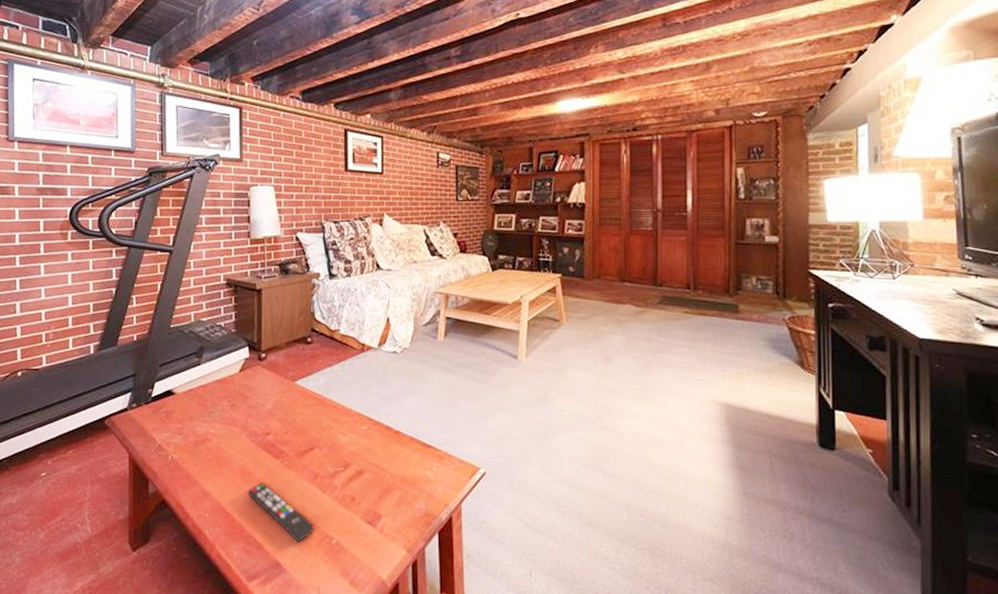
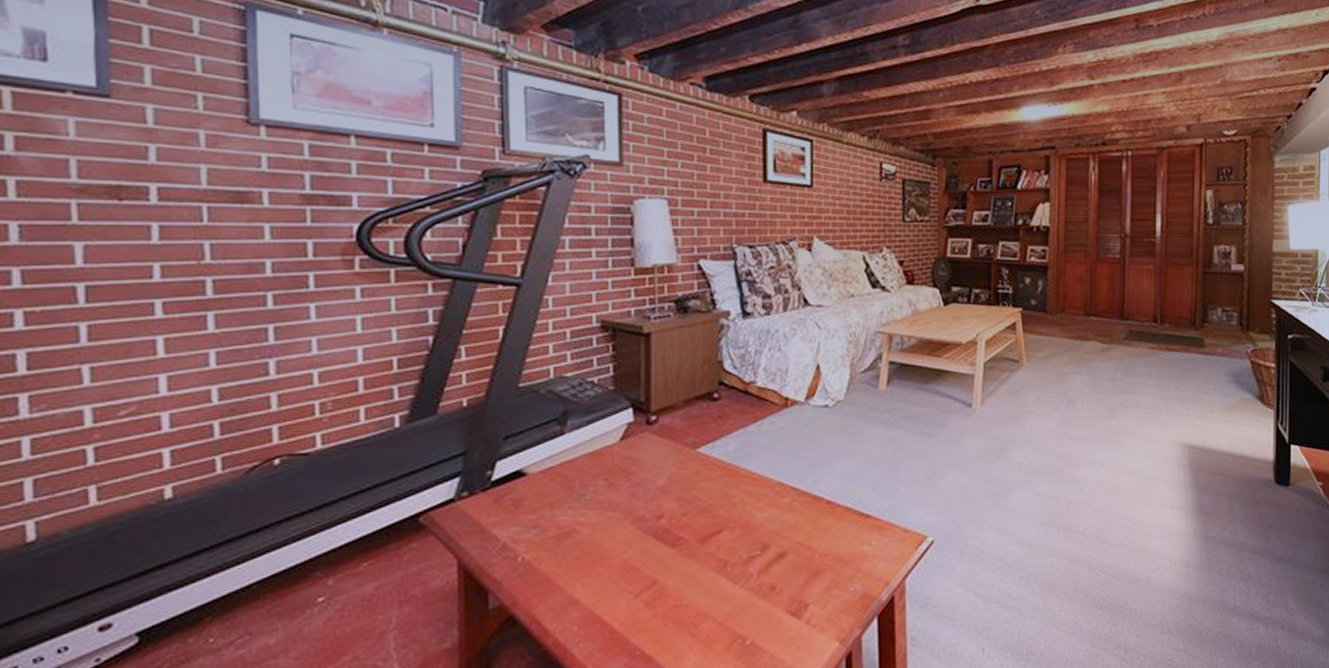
remote control: present [247,482,315,543] -> none [631,579,723,649]

